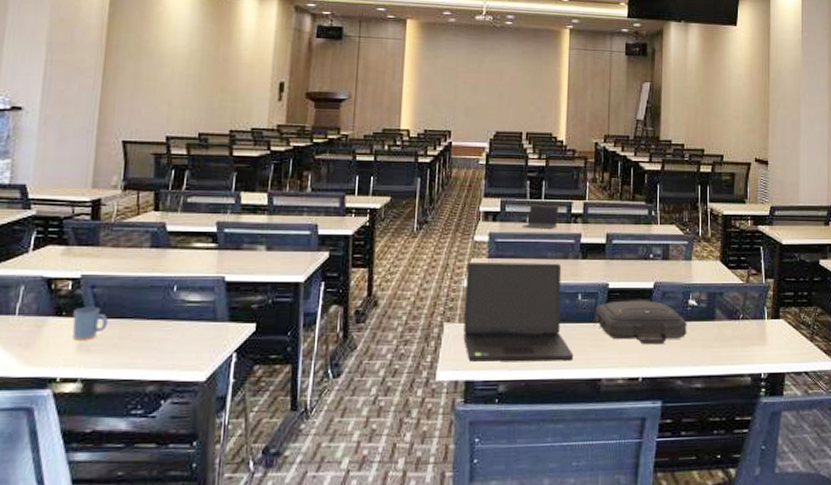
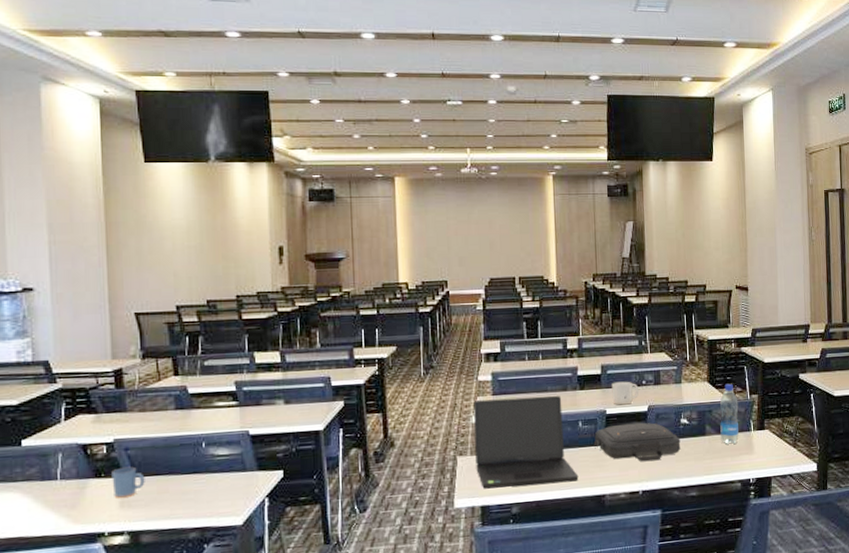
laptop computer: present [521,205,559,229] -> none [521,343,555,366]
mug: none [616,253,645,279] -> present [612,381,639,405]
bottle: none [731,264,752,332] -> present [720,383,739,444]

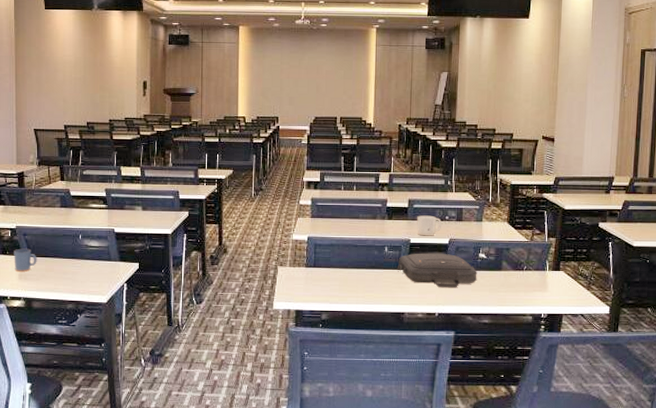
laptop: present [473,395,579,489] -> none [293,221,382,298]
bottle: present [720,383,739,444] -> none [516,225,536,280]

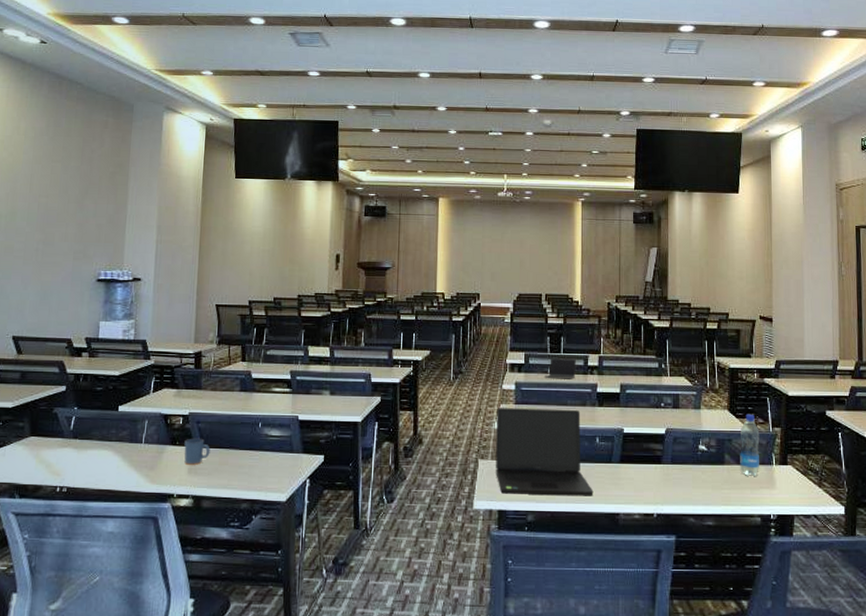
laptop: none [293,221,382,298] -> present [496,408,594,496]
laptop computer: none [337,176,368,195] -> present [543,358,576,379]
laptop bag: present [397,253,477,288] -> none [610,444,698,485]
mug: present [417,215,441,236] -> none [630,402,657,425]
bottle: none [516,225,536,280] -> present [740,414,760,476]

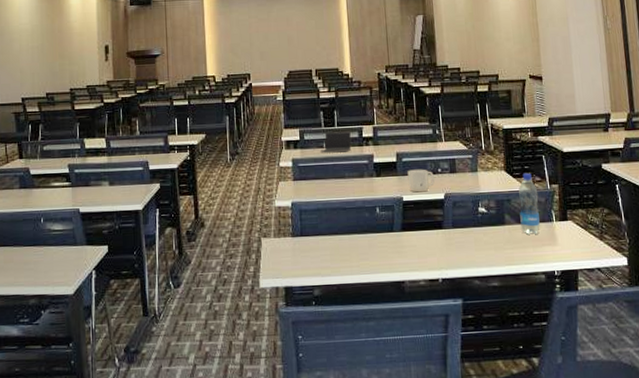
laptop: present [496,408,594,496] -> none [276,182,378,271]
mug: none [630,402,657,425] -> present [407,169,435,193]

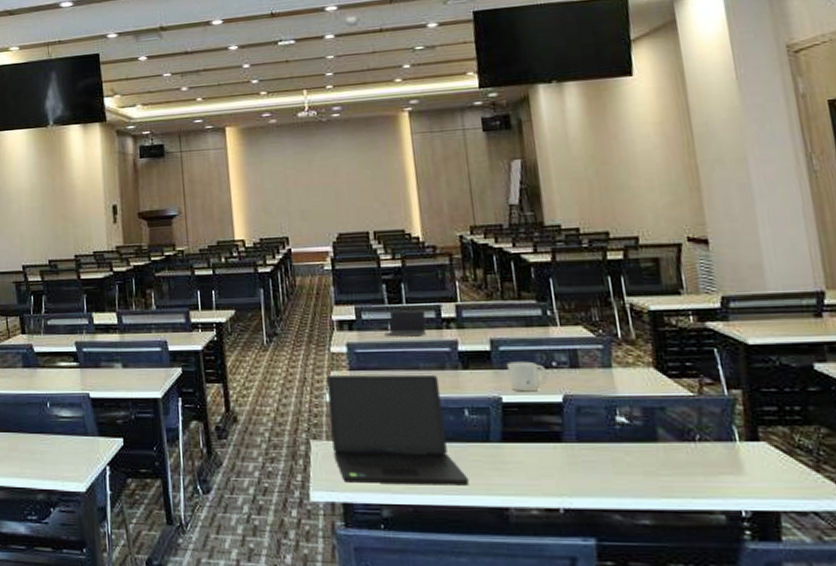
laptop: none [276,182,378,271] -> present [326,374,469,486]
bottle: present [519,172,540,235] -> none [677,371,715,457]

